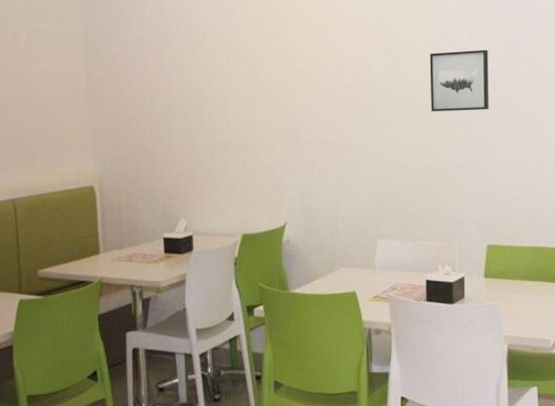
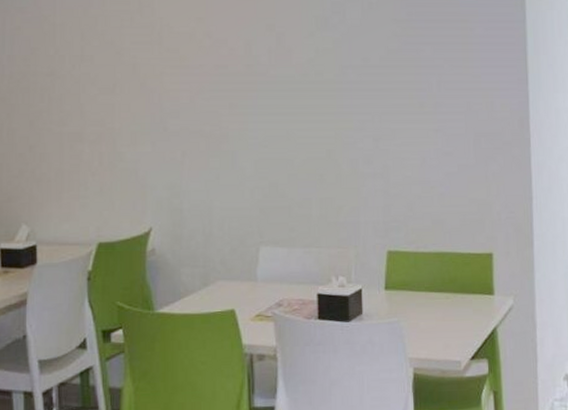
wall art: present [429,49,489,112] -> none [318,27,386,98]

